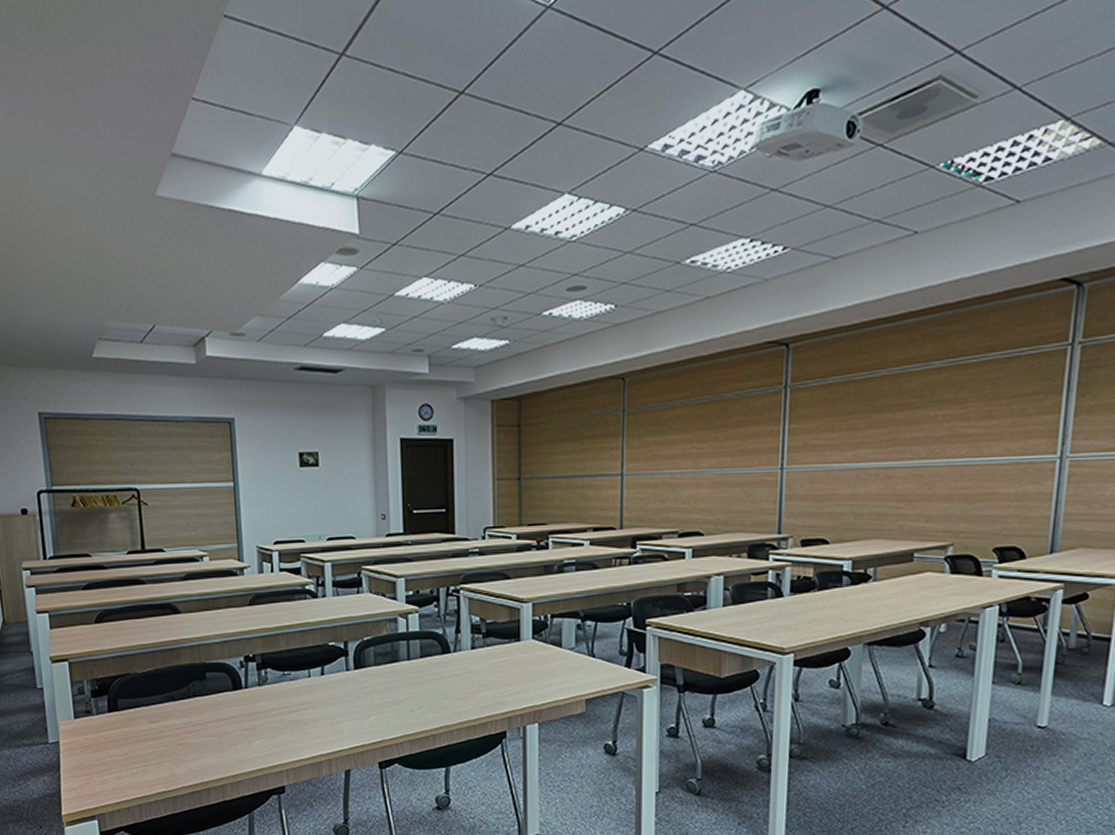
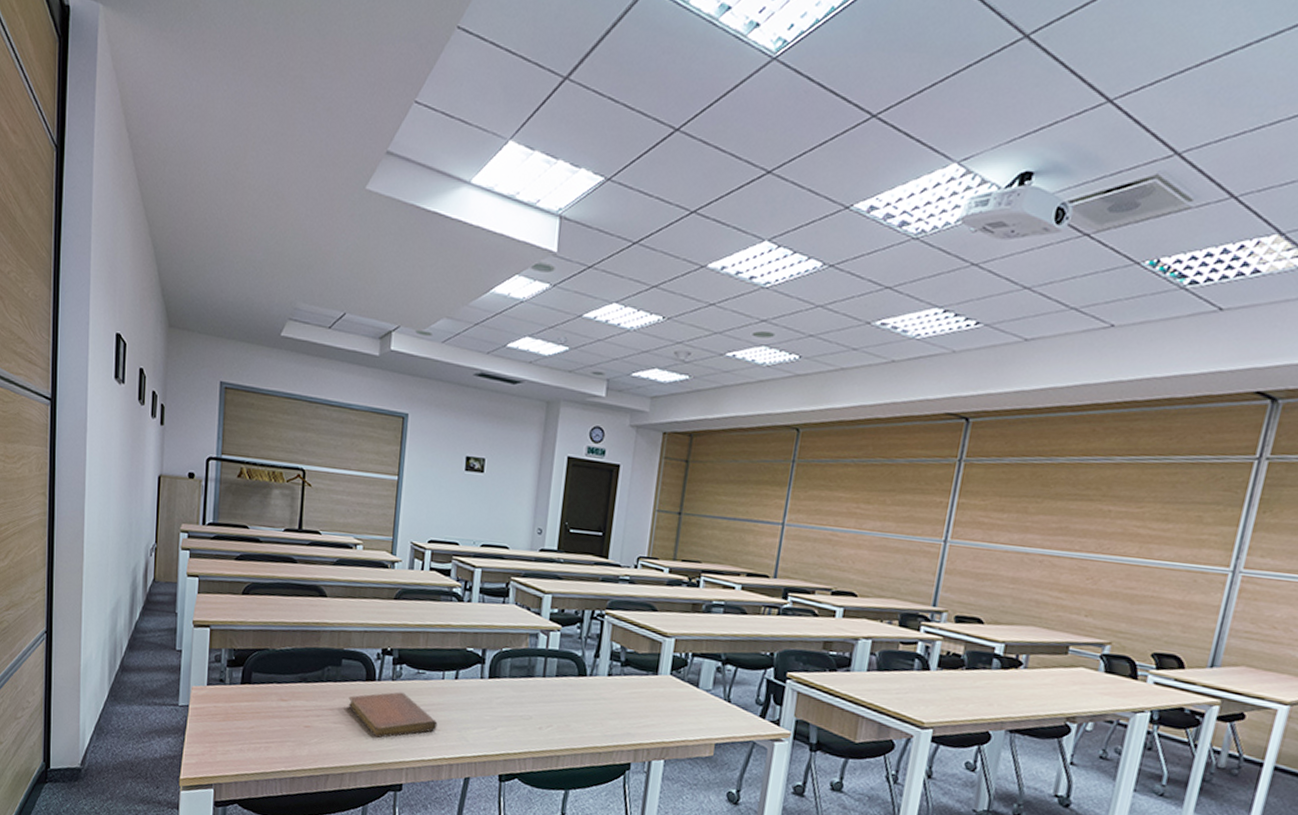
notebook: none [218,696,311,745] -> present [348,692,438,739]

